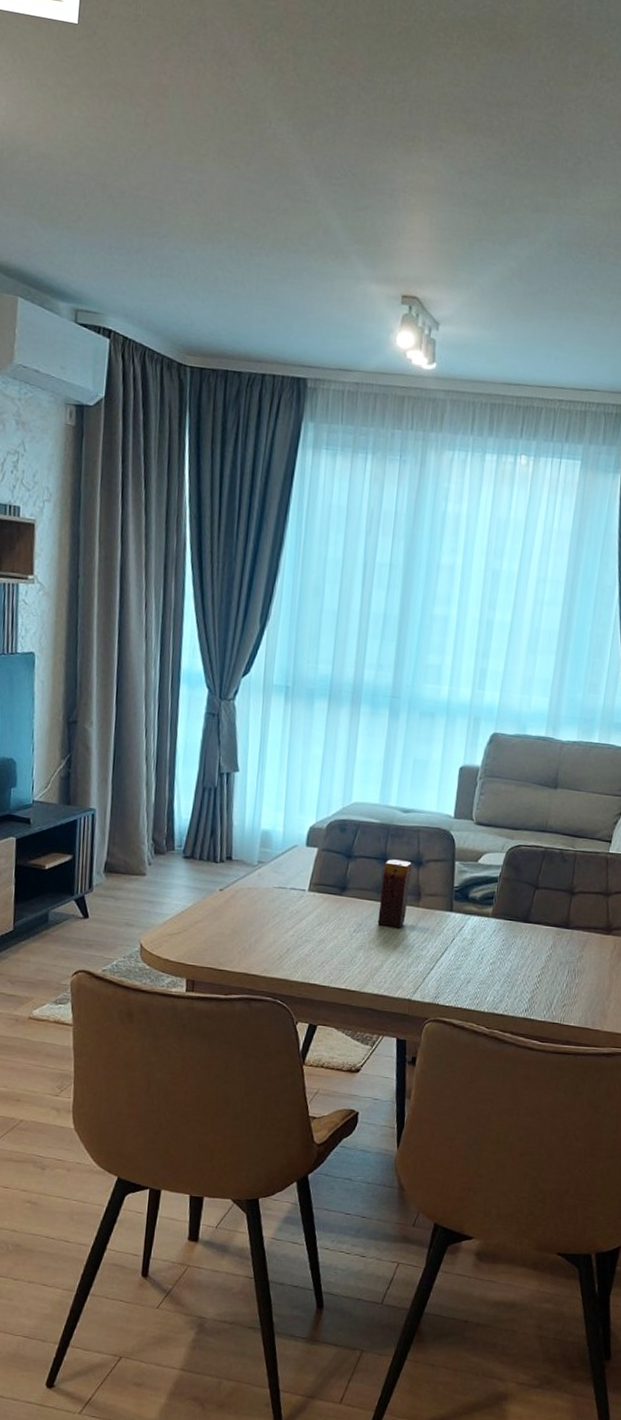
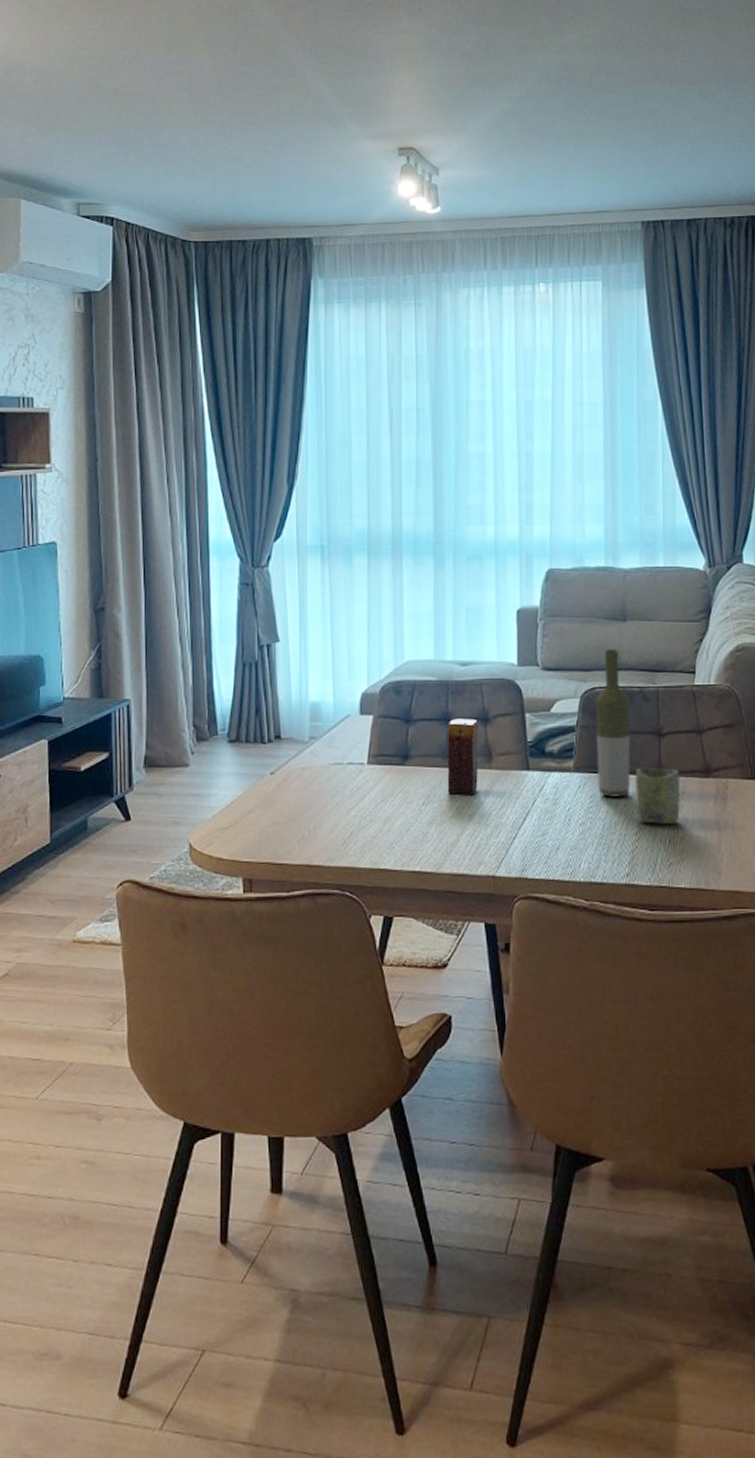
bottle: none [511,811,550,944] -> present [595,648,631,797]
cup: none [541,919,585,972] -> present [635,767,681,825]

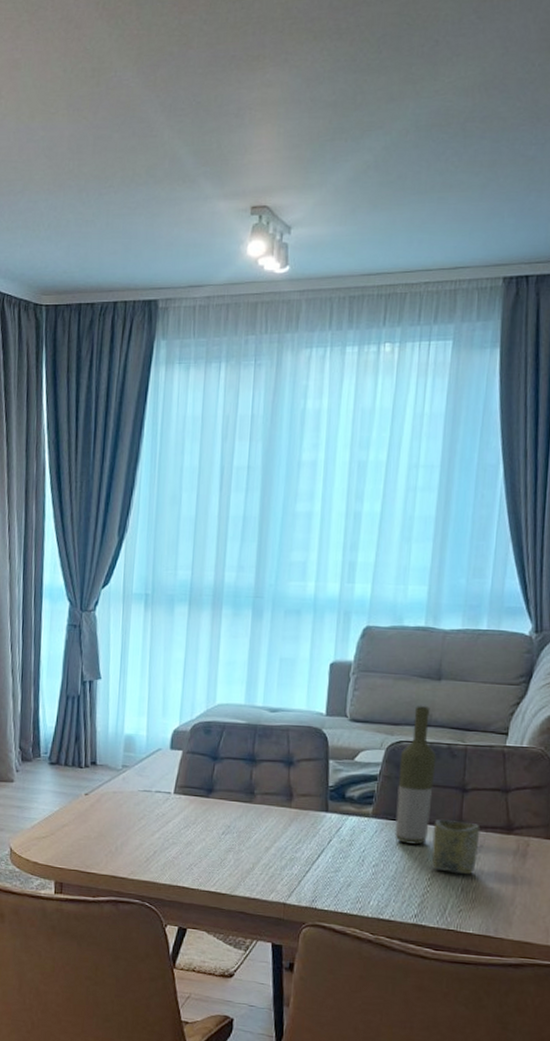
candle: present [447,718,479,796] -> none [247,759,282,830]

